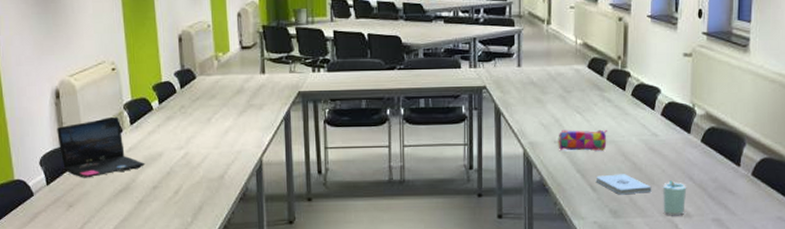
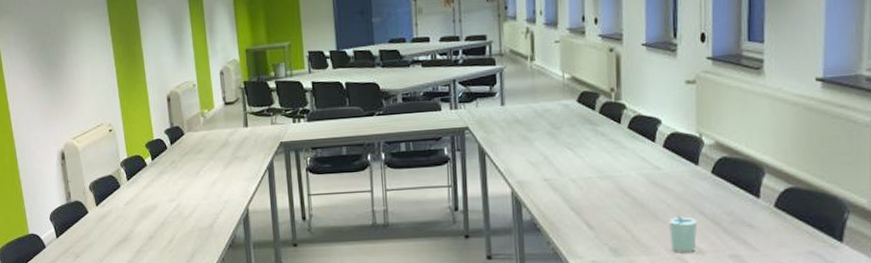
laptop: present [57,118,146,178] -> none [63,174,142,231]
pencil case: present [558,129,607,151] -> none [548,164,603,188]
notepad: present [595,174,652,195] -> none [592,210,657,232]

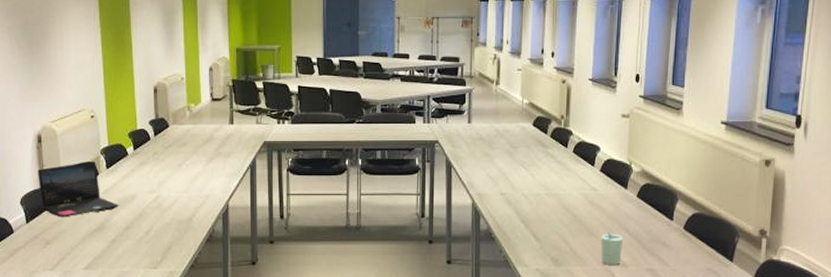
laptop: none [63,174,142,231] -> present [38,162,119,218]

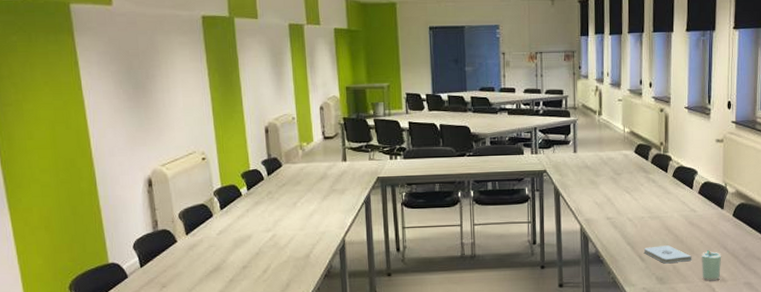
laptop: present [38,162,119,218] -> none [150,203,235,260]
notepad: none [538,225,591,245] -> present [643,245,692,264]

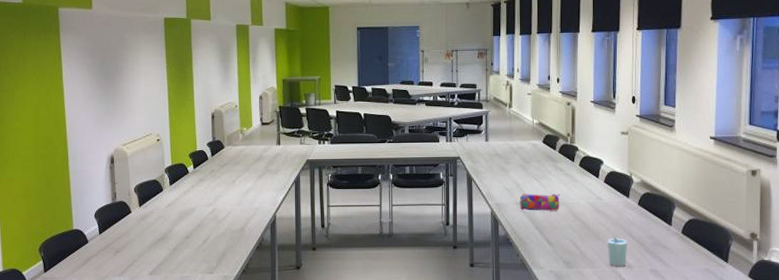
pencil case: none [610,206,653,226] -> present [519,193,560,211]
notepad: present [643,245,692,264] -> none [551,231,598,248]

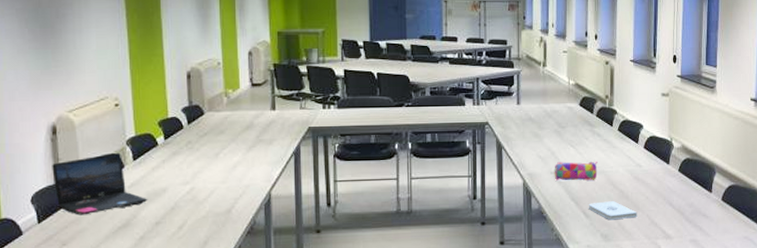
laptop: none [110,179,181,229] -> present [52,153,148,215]
notepad: none [551,231,598,248] -> present [588,201,638,220]
cup: present [608,237,627,267] -> none [647,206,667,239]

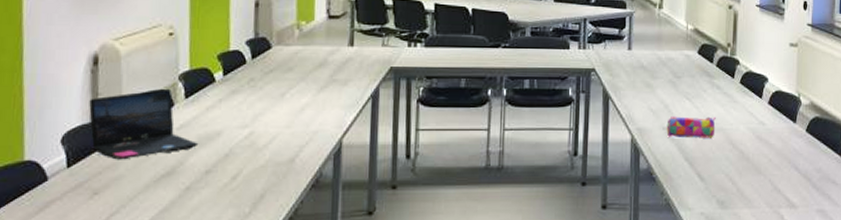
notepad: present [588,201,638,220] -> none [703,163,759,185]

